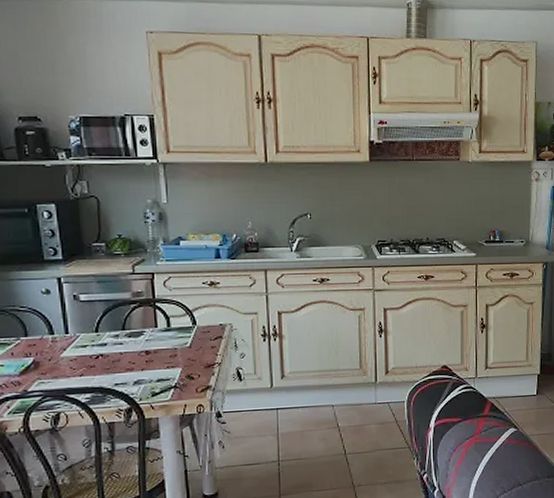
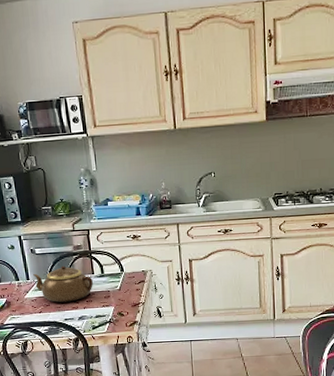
teapot: none [74,316,155,363] -> present [33,266,93,302]

